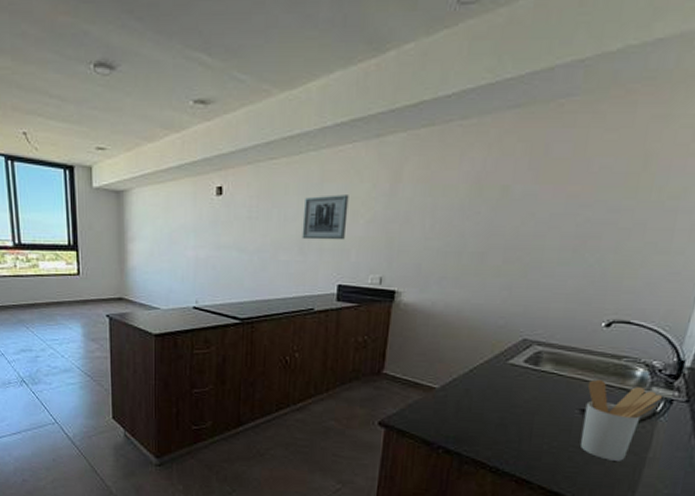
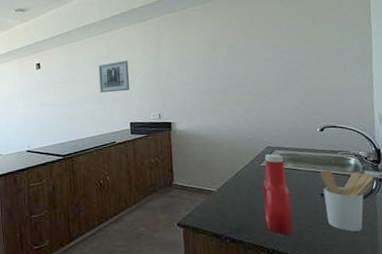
ketchup bottle: none [496,350,542,453] -> present [263,154,292,235]

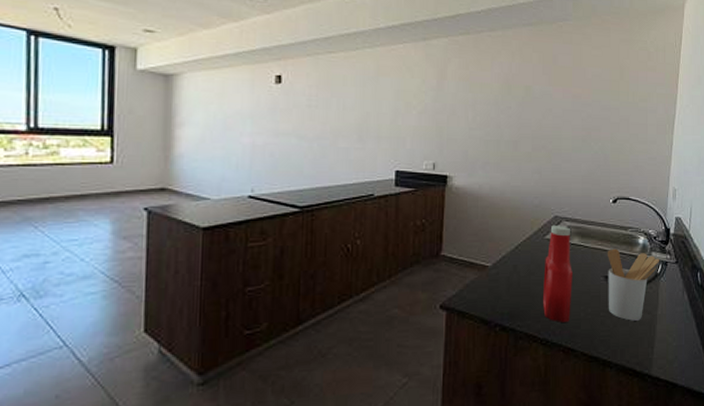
wall art: present [98,60,130,93] -> none [360,87,402,129]

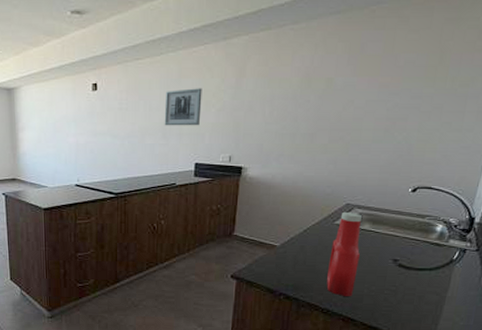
wall art: none [360,87,402,129] -> present [164,88,202,126]
utensil holder: present [607,248,659,321] -> none [393,235,457,300]

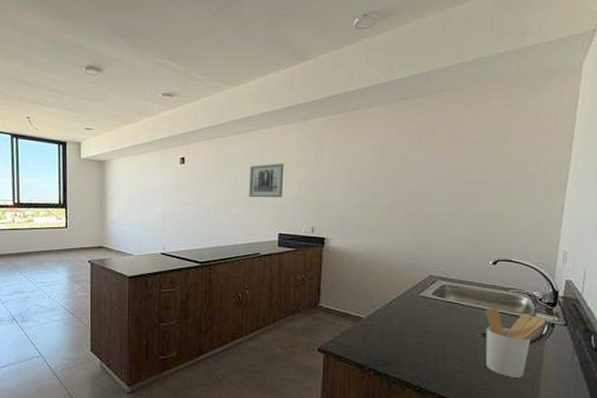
ketchup bottle: present [326,213,362,296] -> none [416,284,448,373]
utensil holder: none [393,235,457,300] -> present [485,308,545,378]

